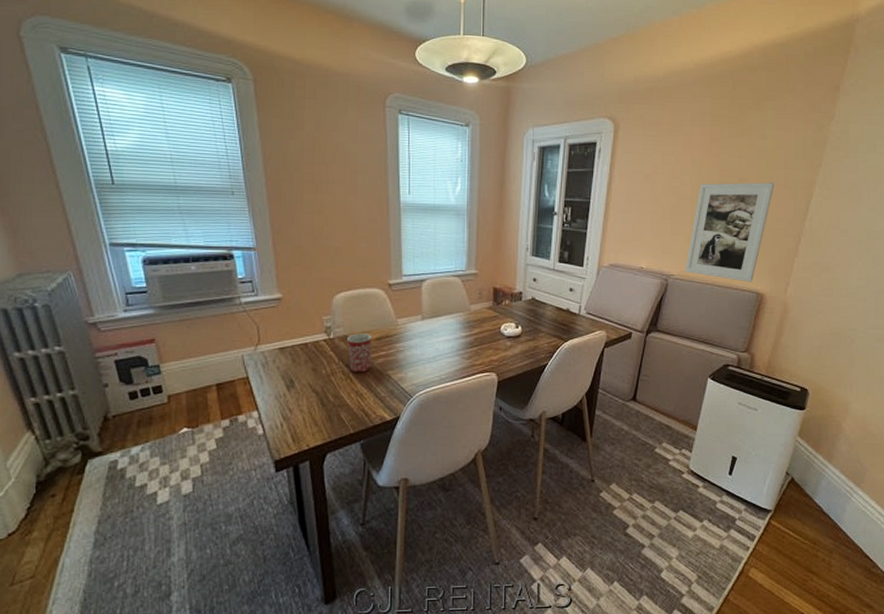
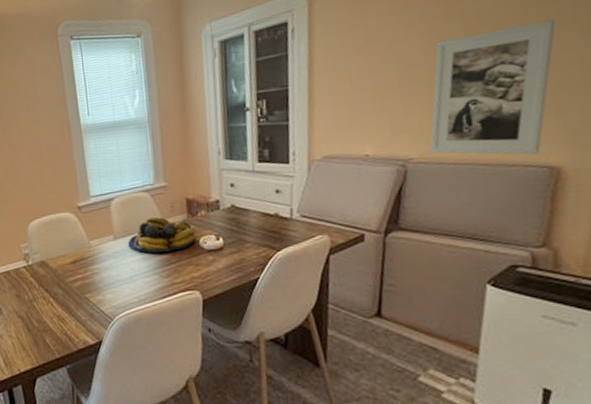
mug: present [347,333,371,373] -> none [45,258,69,297]
fruit bowl: none [435,301,498,336] -> present [128,216,196,254]

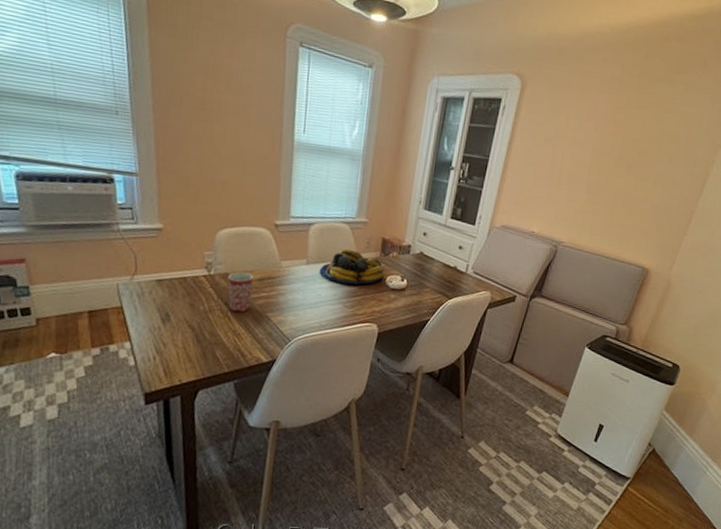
mug: none [45,258,69,297] -> present [228,272,254,313]
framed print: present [429,19,556,155] -> none [575,152,674,257]

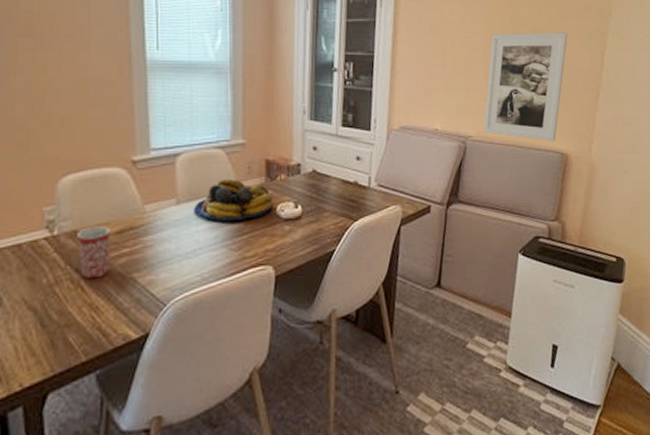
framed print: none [575,152,674,257] -> present [483,32,568,141]

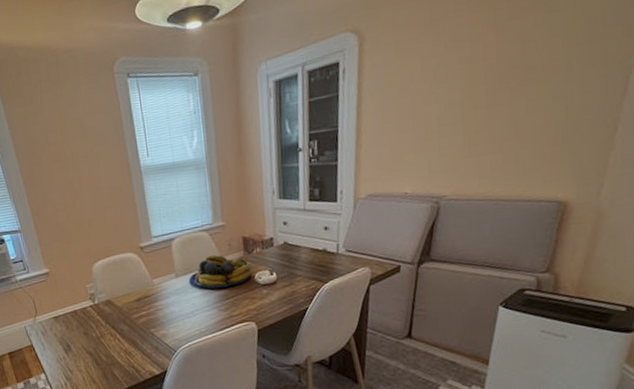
mug: present [77,226,110,279] -> none [110,296,135,333]
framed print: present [483,32,568,141] -> none [460,63,575,191]

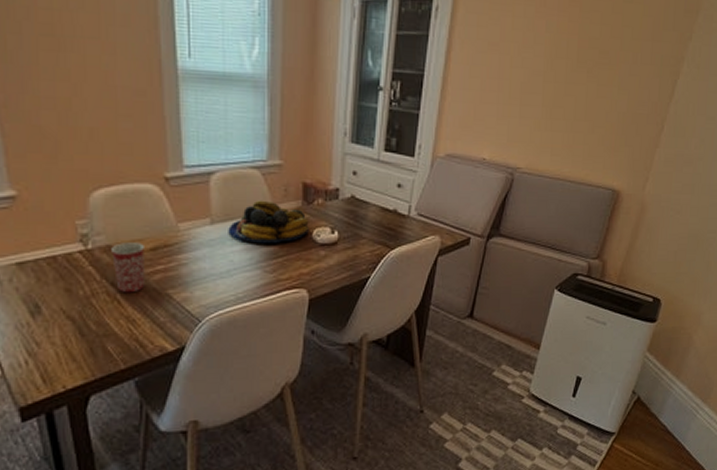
mug: none [110,296,135,333] -> present [111,242,145,293]

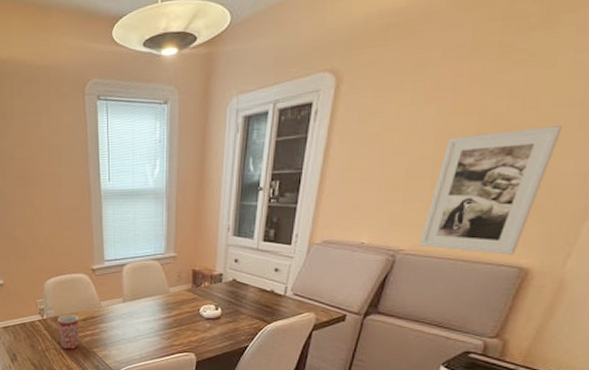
fruit bowl: present [228,200,309,244] -> none [135,284,197,318]
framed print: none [533,55,639,177] -> present [419,125,562,255]

